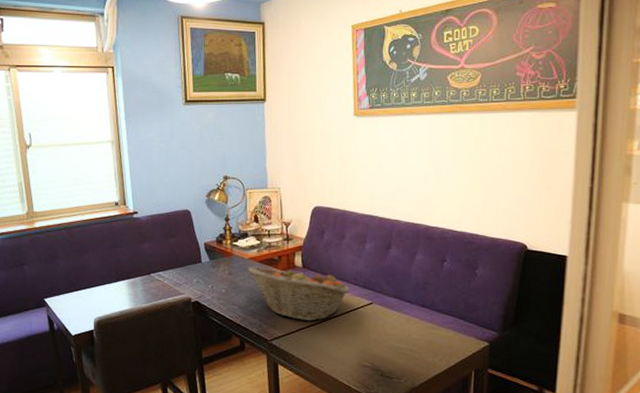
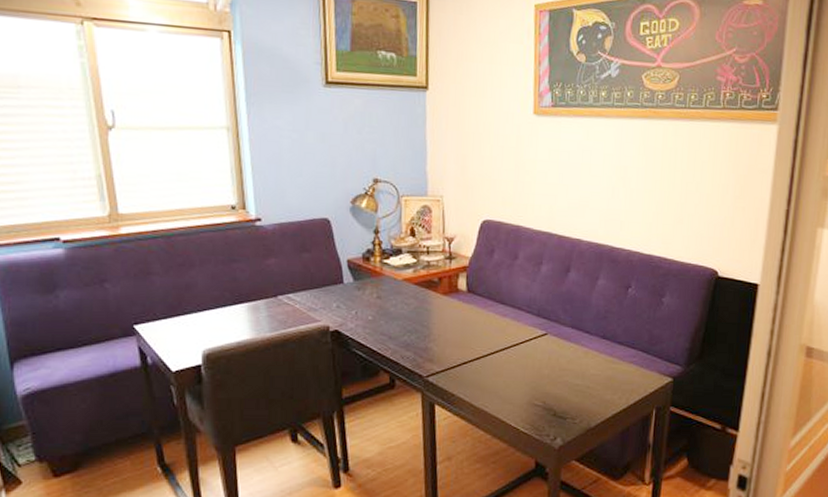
fruit basket: present [248,266,350,322] -> none [401,289,522,355]

